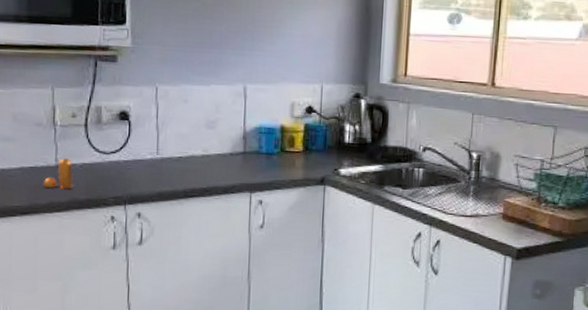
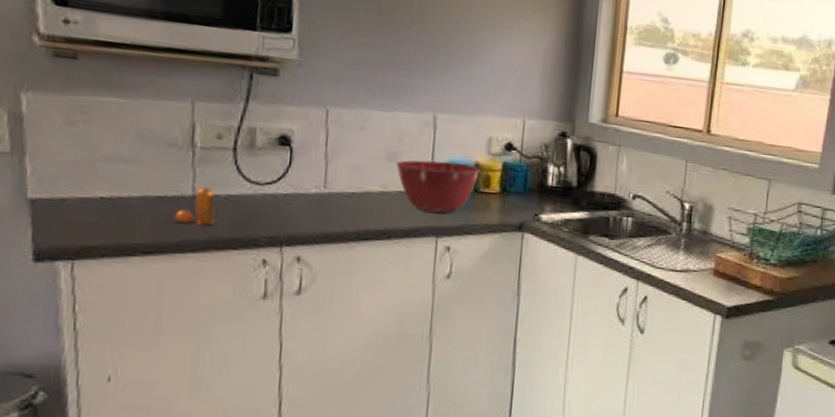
mixing bowl: none [213,126,286,171] -> present [395,160,481,213]

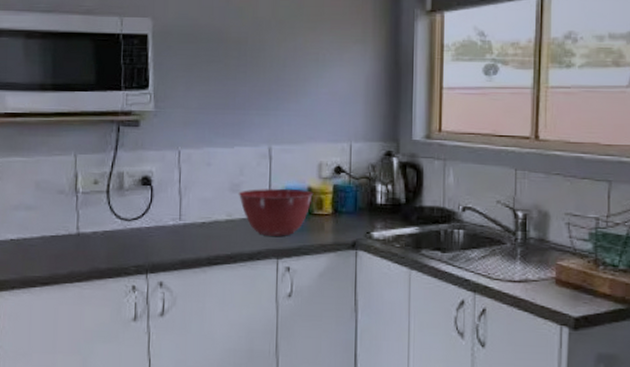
pepper shaker: present [173,187,216,225] -> none [63,226,95,258]

